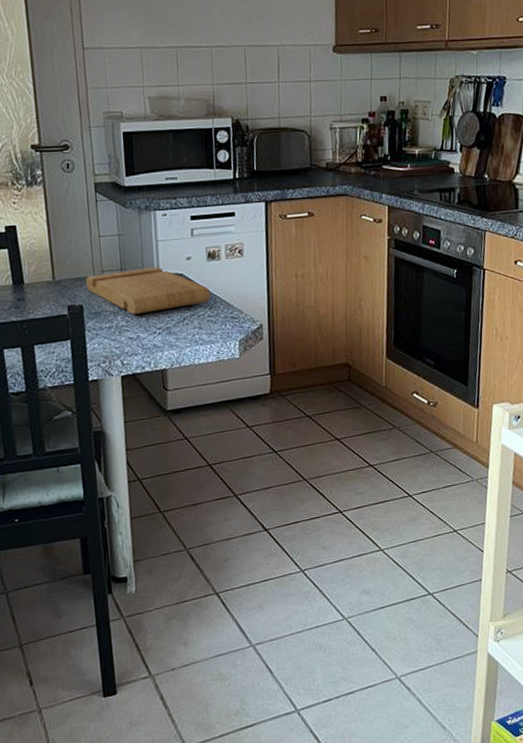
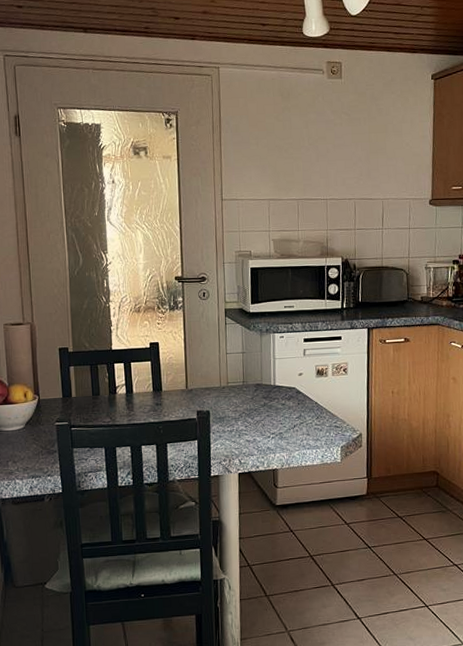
cutting board: present [85,267,210,315] -> none [213,381,318,421]

